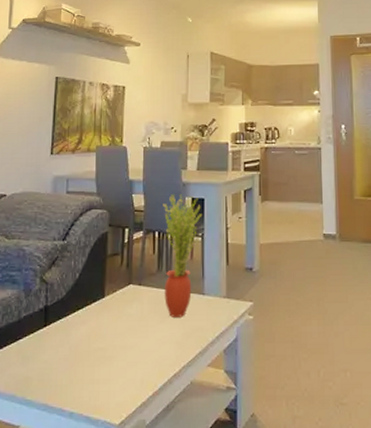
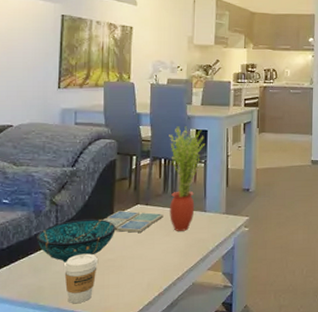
decorative bowl: none [26,300,107,350] -> present [37,219,116,263]
coffee cup: none [53,340,88,399] -> present [64,253,98,303]
drink coaster: none [93,291,158,318] -> present [102,211,164,233]

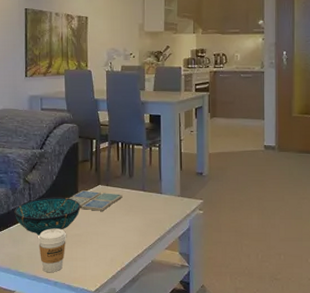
potted plant: present [169,126,205,231] -> none [125,111,159,211]

